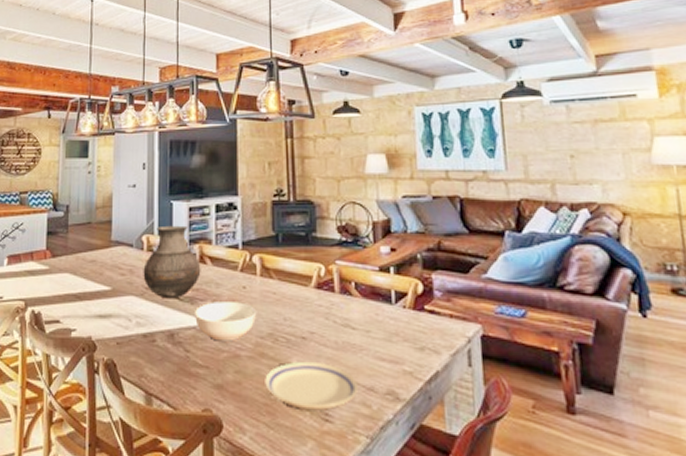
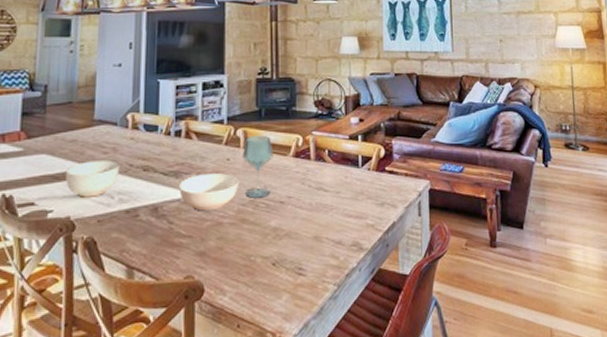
bowl: none [86,282,137,319] -> present [65,160,120,198]
vase: present [143,225,201,299] -> none [127,103,187,174]
wine glass: none [258,262,293,331] -> present [242,135,274,198]
plate: present [265,361,358,412] -> none [245,222,328,268]

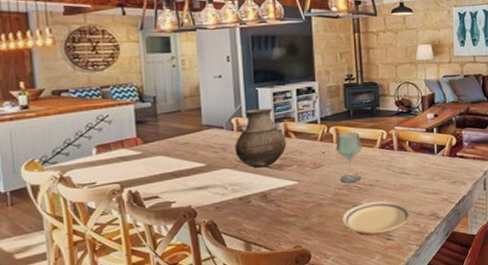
bowl: present [65,160,120,198] -> none [182,158,230,190]
vase: none [127,103,187,174] -> present [234,108,287,168]
bowl: present [178,173,240,211] -> none [282,164,335,196]
plate: none [245,222,328,268] -> present [342,200,411,236]

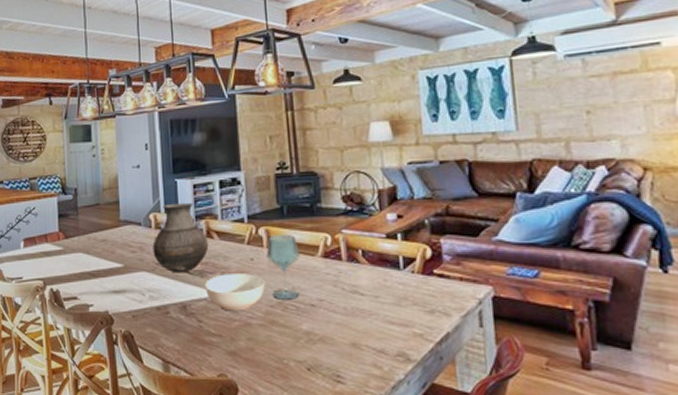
bowl: none [282,164,335,196] -> present [204,273,266,311]
plate: present [342,200,411,236] -> none [276,327,368,374]

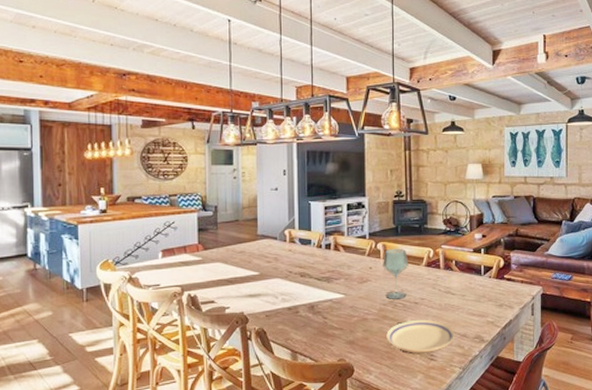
vase: present [152,202,209,273] -> none [286,221,336,280]
bowl: present [204,273,266,311] -> none [330,279,381,309]
plate: none [276,327,368,374] -> present [386,319,455,354]

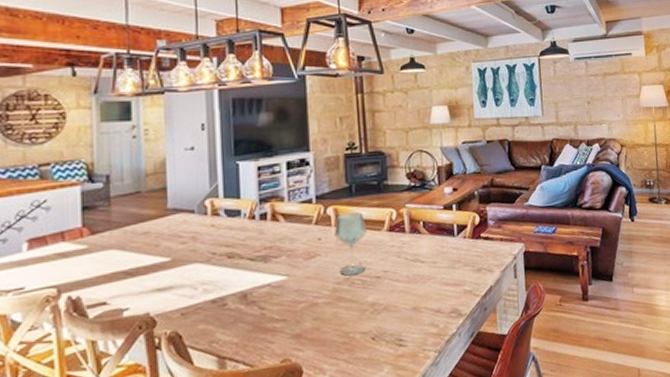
plate: present [386,319,455,354] -> none [342,296,427,341]

